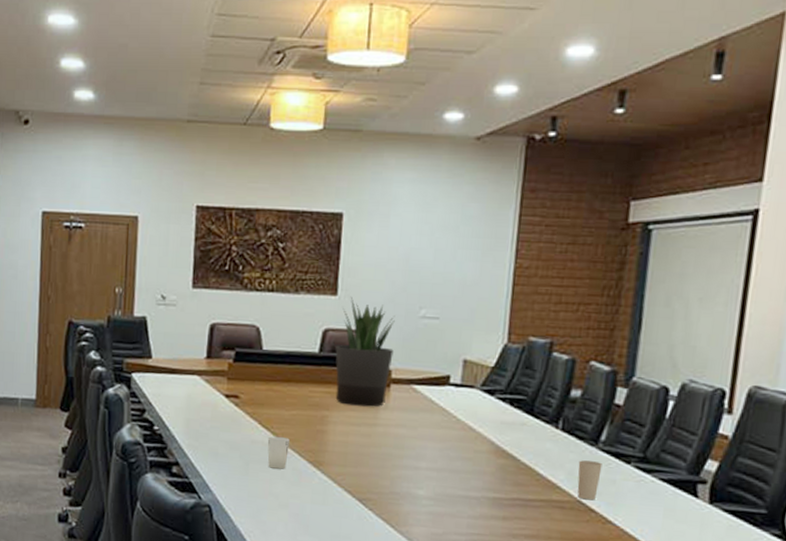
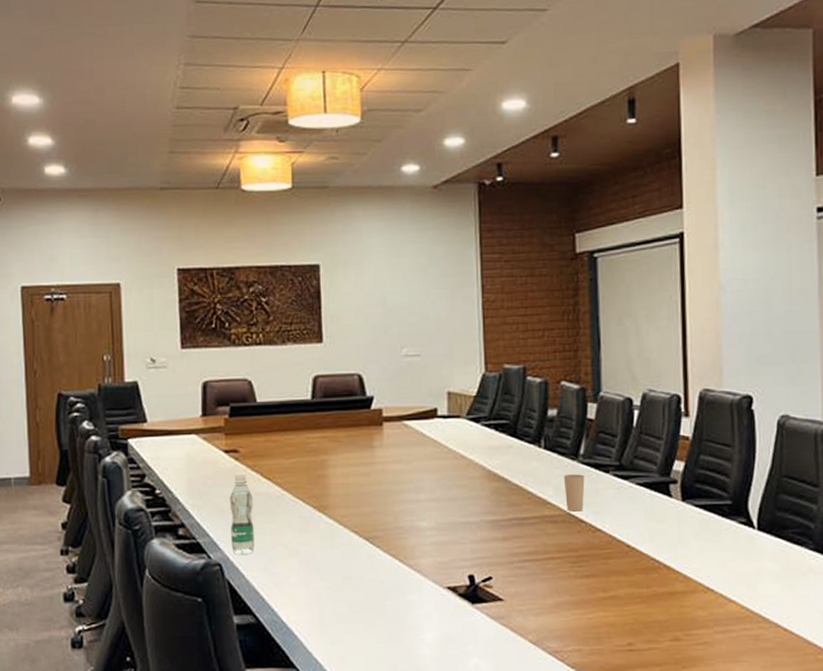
bottle: none [222,418,249,500] -> present [230,473,255,555]
cup: present [267,436,290,469] -> none [271,486,293,518]
planter: present [335,296,395,407] -> none [327,342,382,447]

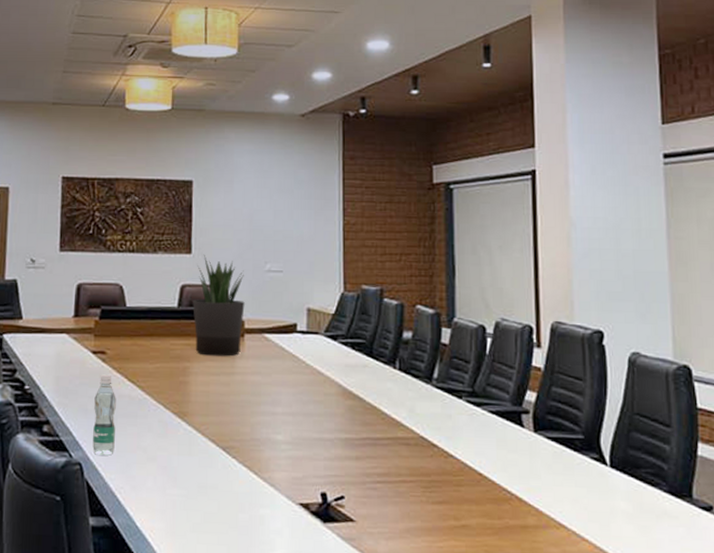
planter: none [327,342,382,447] -> present [193,254,245,356]
cup: present [563,474,585,512] -> none [417,397,438,436]

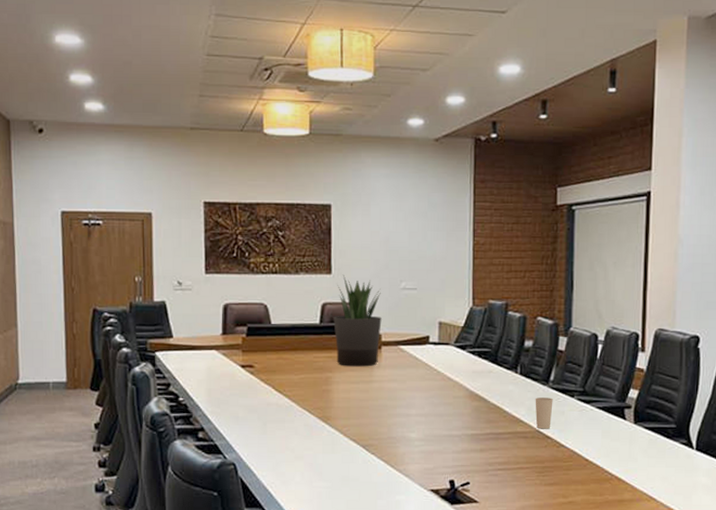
bottle: present [92,374,116,456] -> none [245,385,265,457]
cup: none [417,397,438,436] -> present [535,397,553,429]

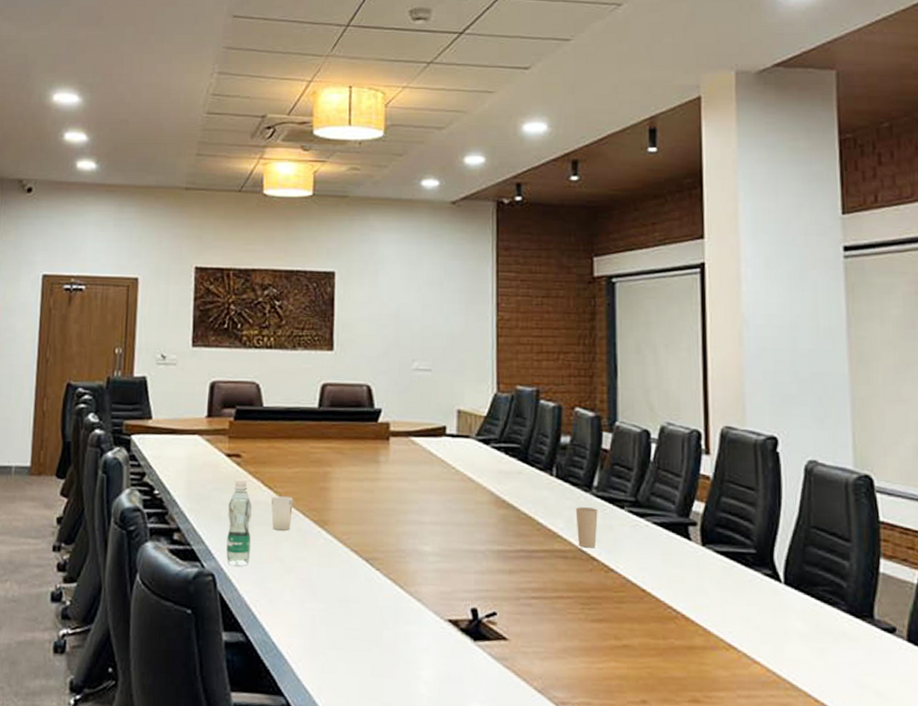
bottle: none [245,385,265,457] -> present [226,479,252,567]
cup: none [281,398,300,426] -> present [270,496,293,531]
planter: present [333,274,382,367] -> none [334,351,390,461]

